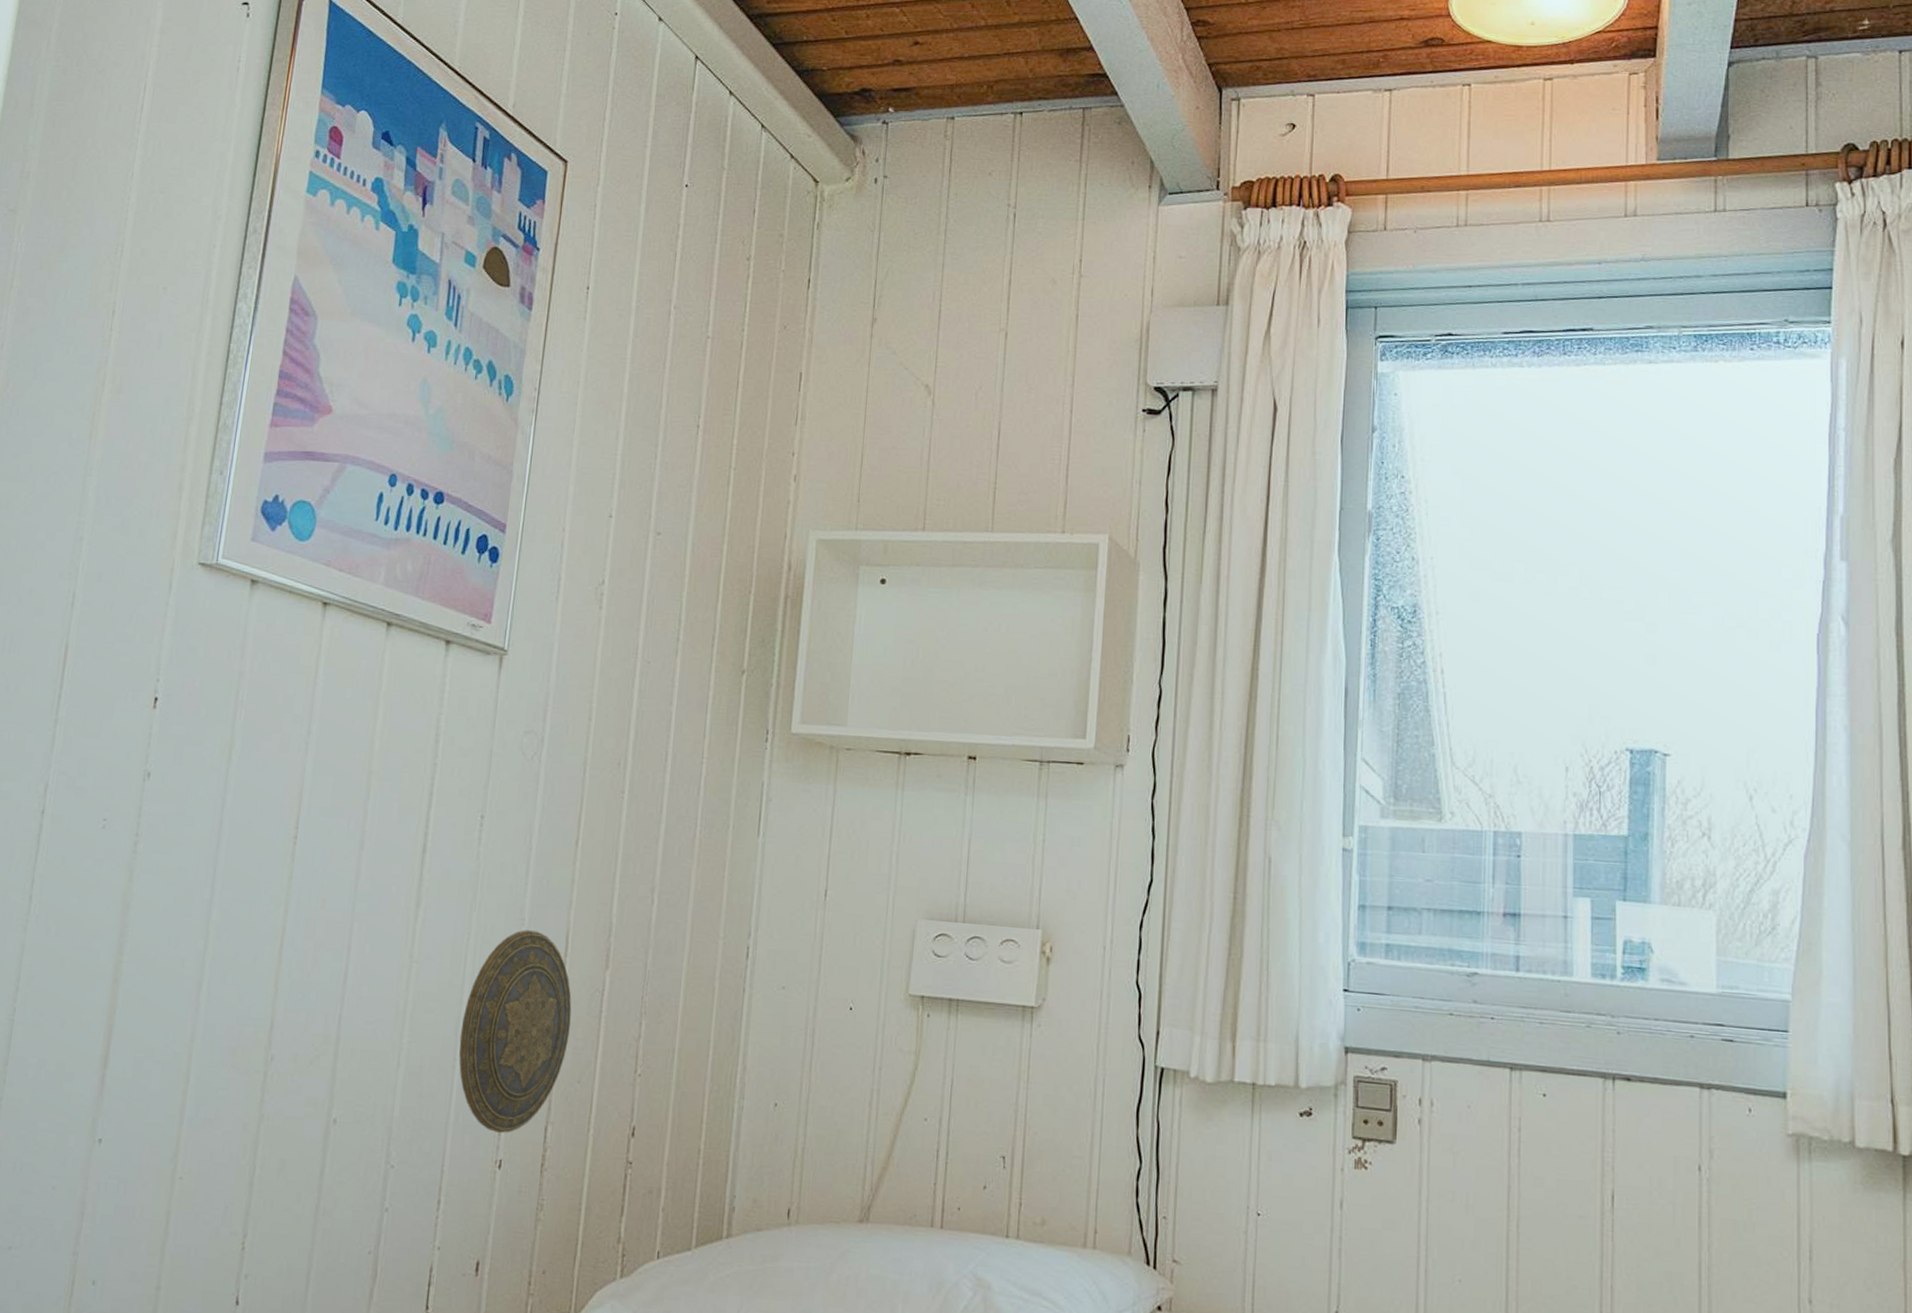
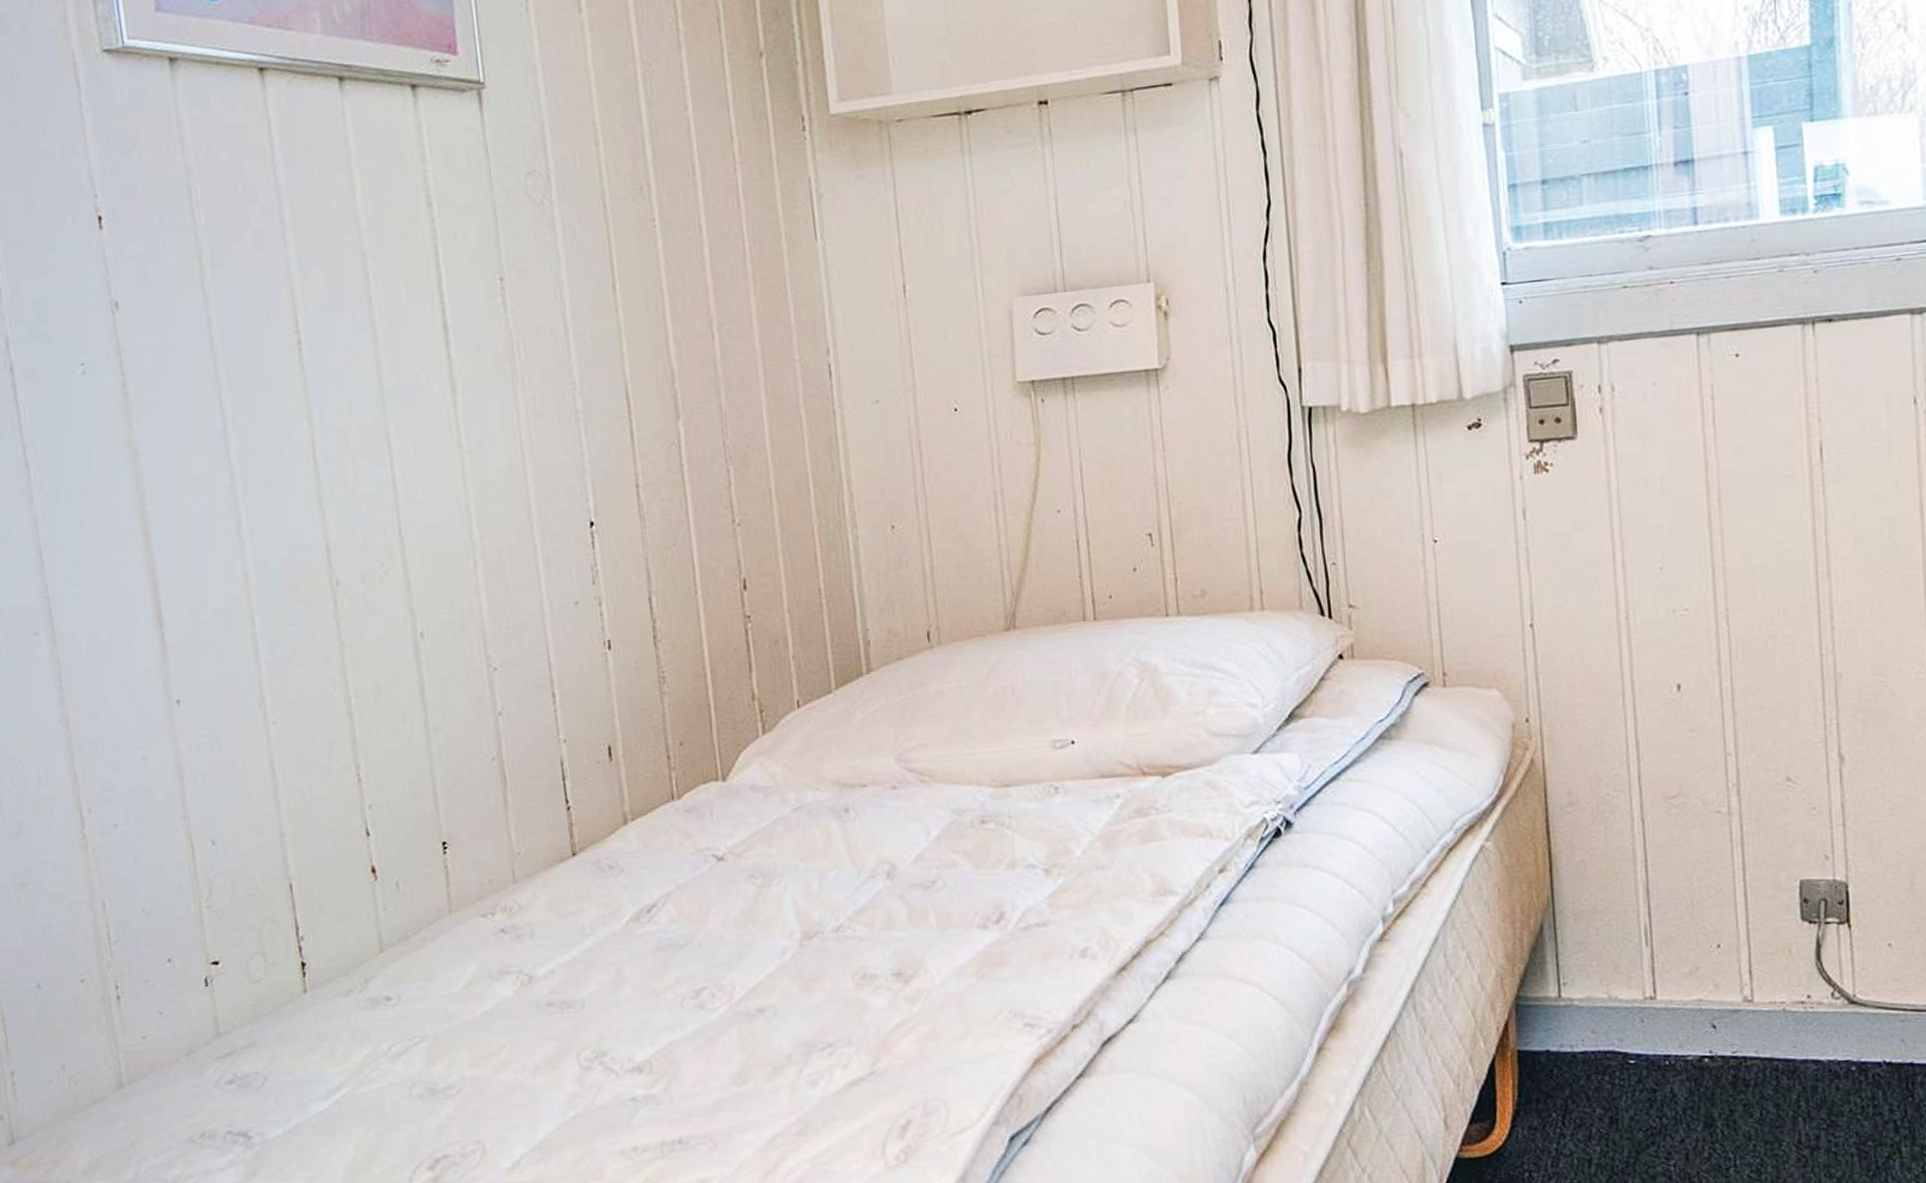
decorative plate: present [459,930,572,1134] -> none [532,392,654,614]

